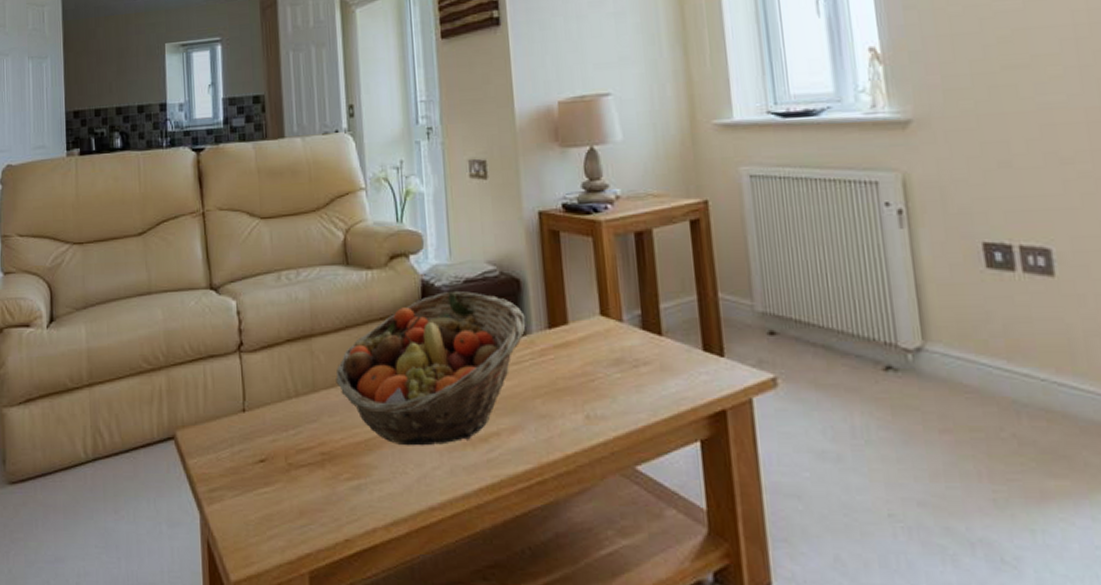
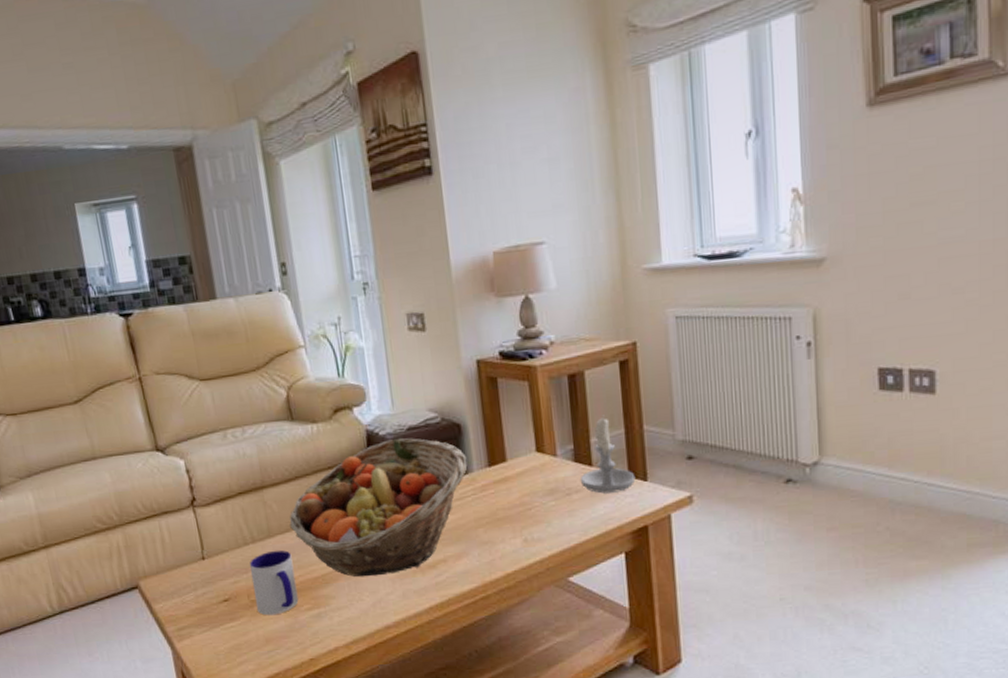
mug: none [290,408,338,483] -> present [249,550,299,616]
candle: none [648,278,711,368] -> present [580,415,636,494]

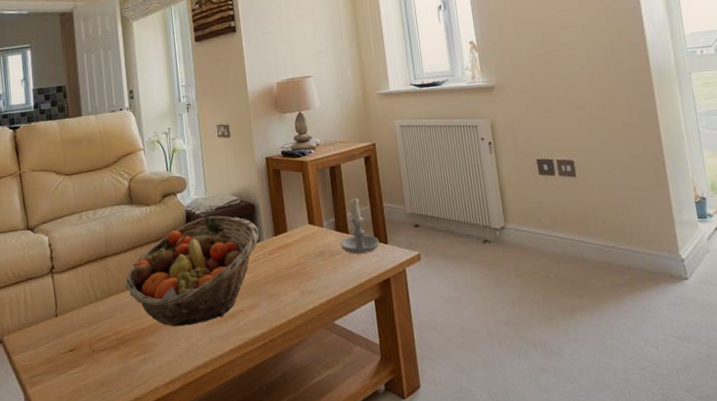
mug: present [249,550,299,616] -> none [92,307,129,362]

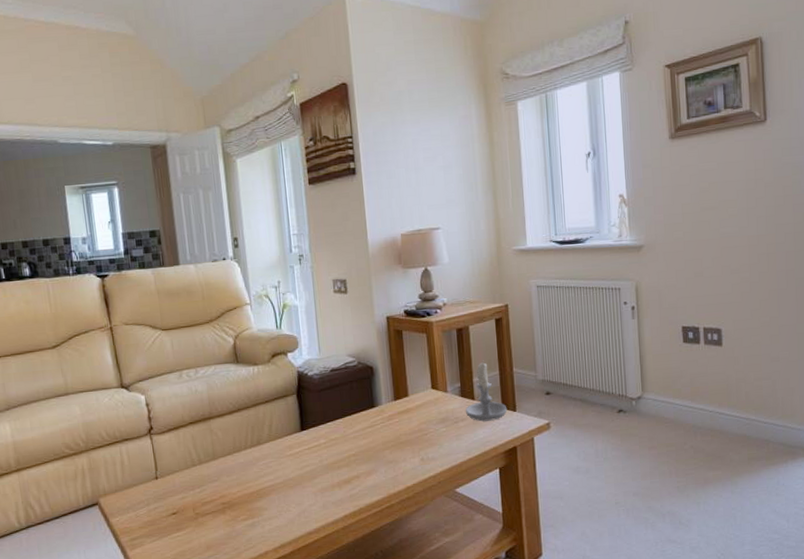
fruit basket: present [125,215,259,327] -> none [231,377,378,492]

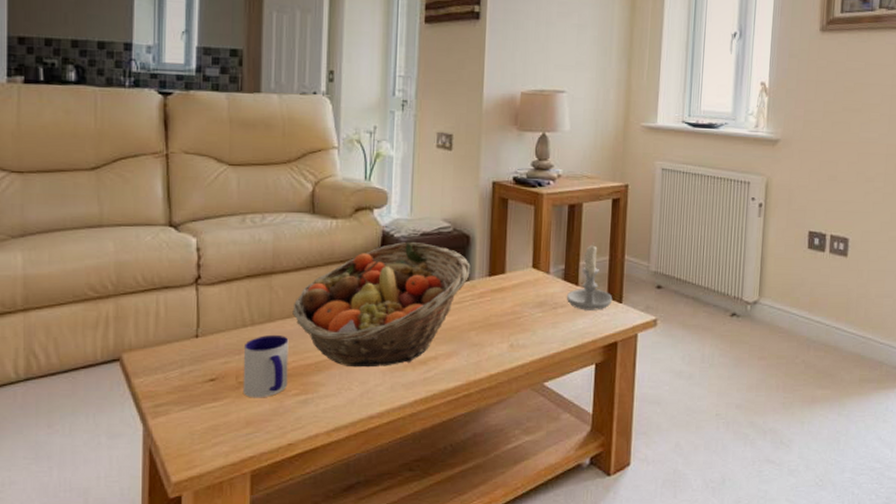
mug: none [196,470,236,526] -> present [242,335,289,398]
fruit basket: none [231,377,378,492] -> present [292,241,471,368]

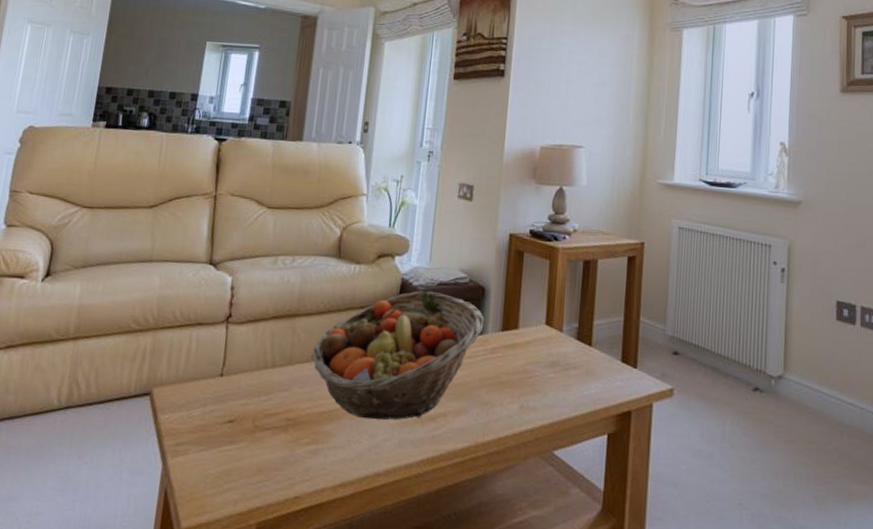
mug: present [242,335,289,398] -> none [257,379,306,445]
candle: present [566,242,613,311] -> none [578,301,627,375]

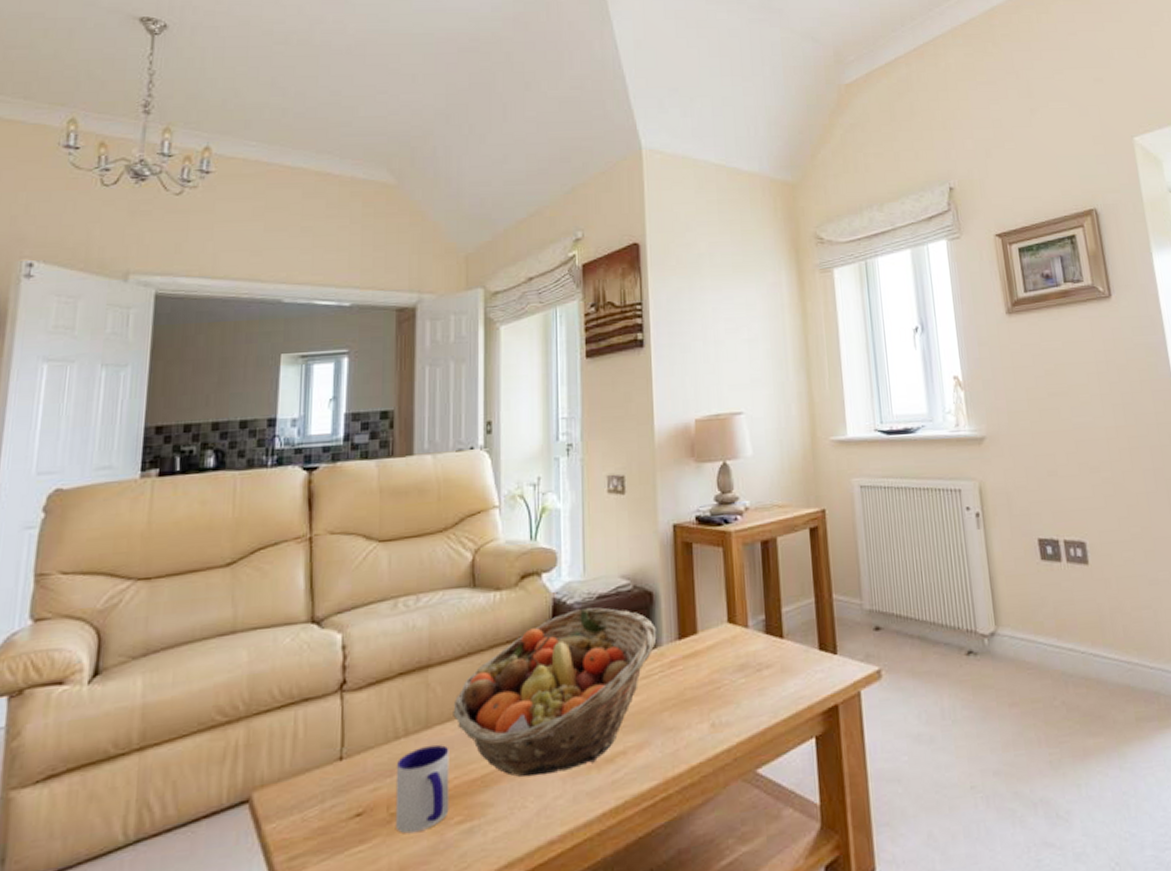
mug: none [257,379,306,445] -> present [395,745,449,834]

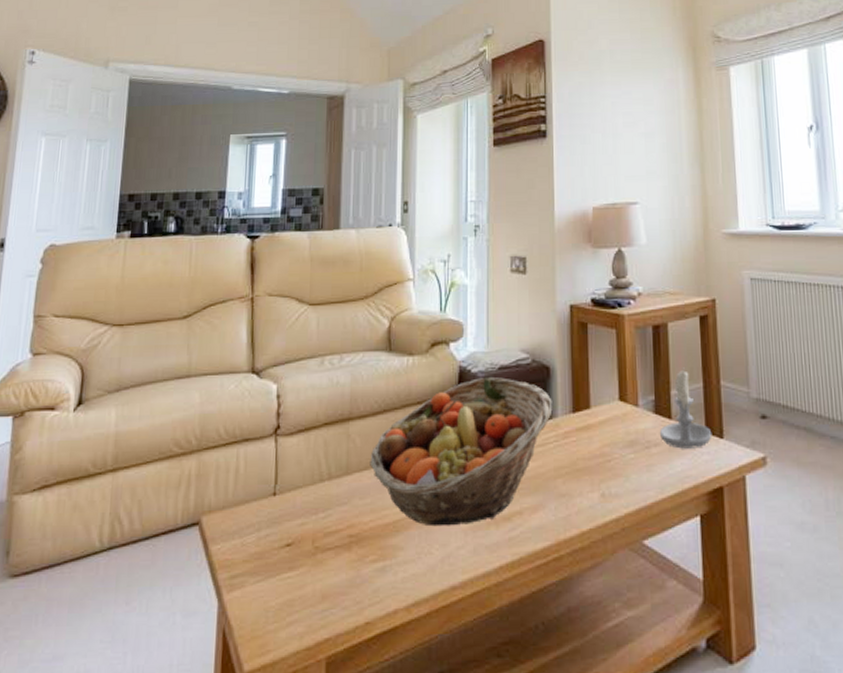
mug: present [395,745,449,834] -> none [319,491,366,566]
candle: none [770,583,826,669] -> present [659,367,712,449]

